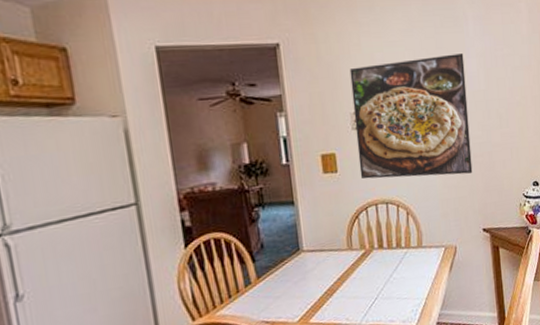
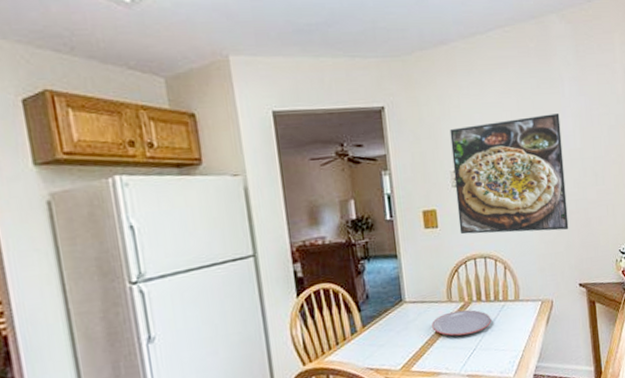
plate: none [331,257,394,286] -> present [432,309,492,336]

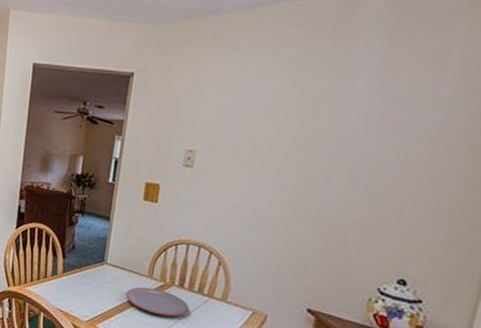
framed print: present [450,113,569,235] -> none [179,105,342,245]

